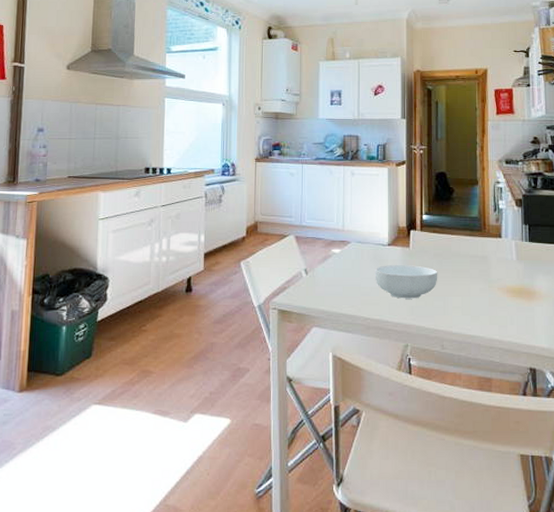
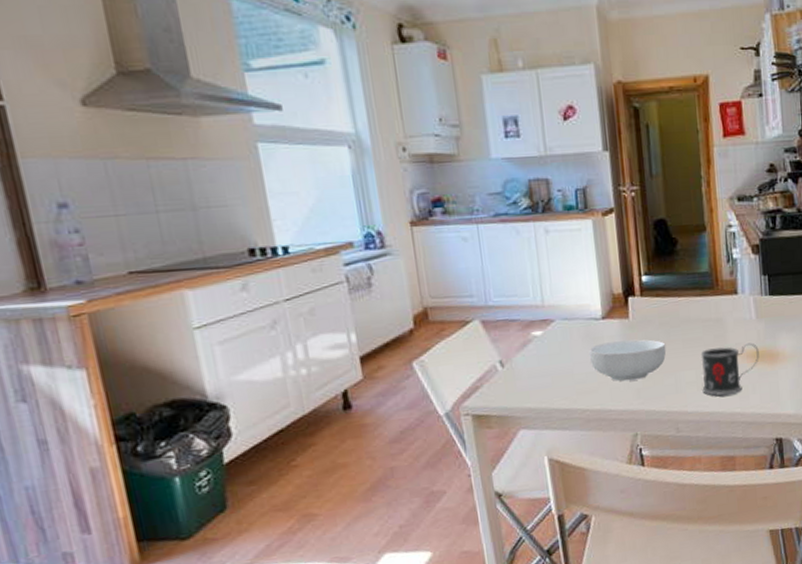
mug: none [466,280,518,323] -> present [700,343,759,396]

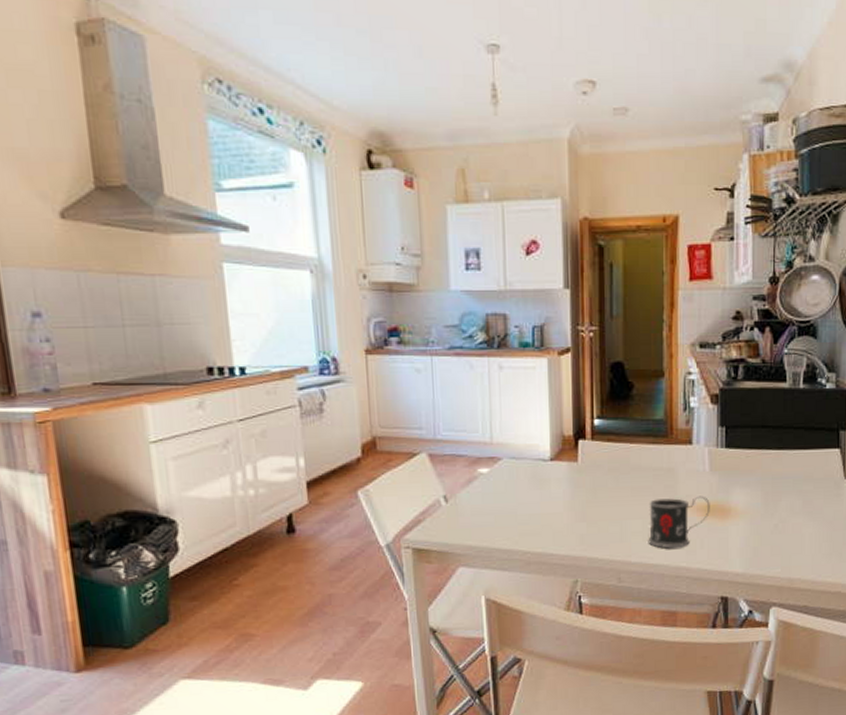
cereal bowl: present [588,339,667,382] -> none [534,484,614,526]

